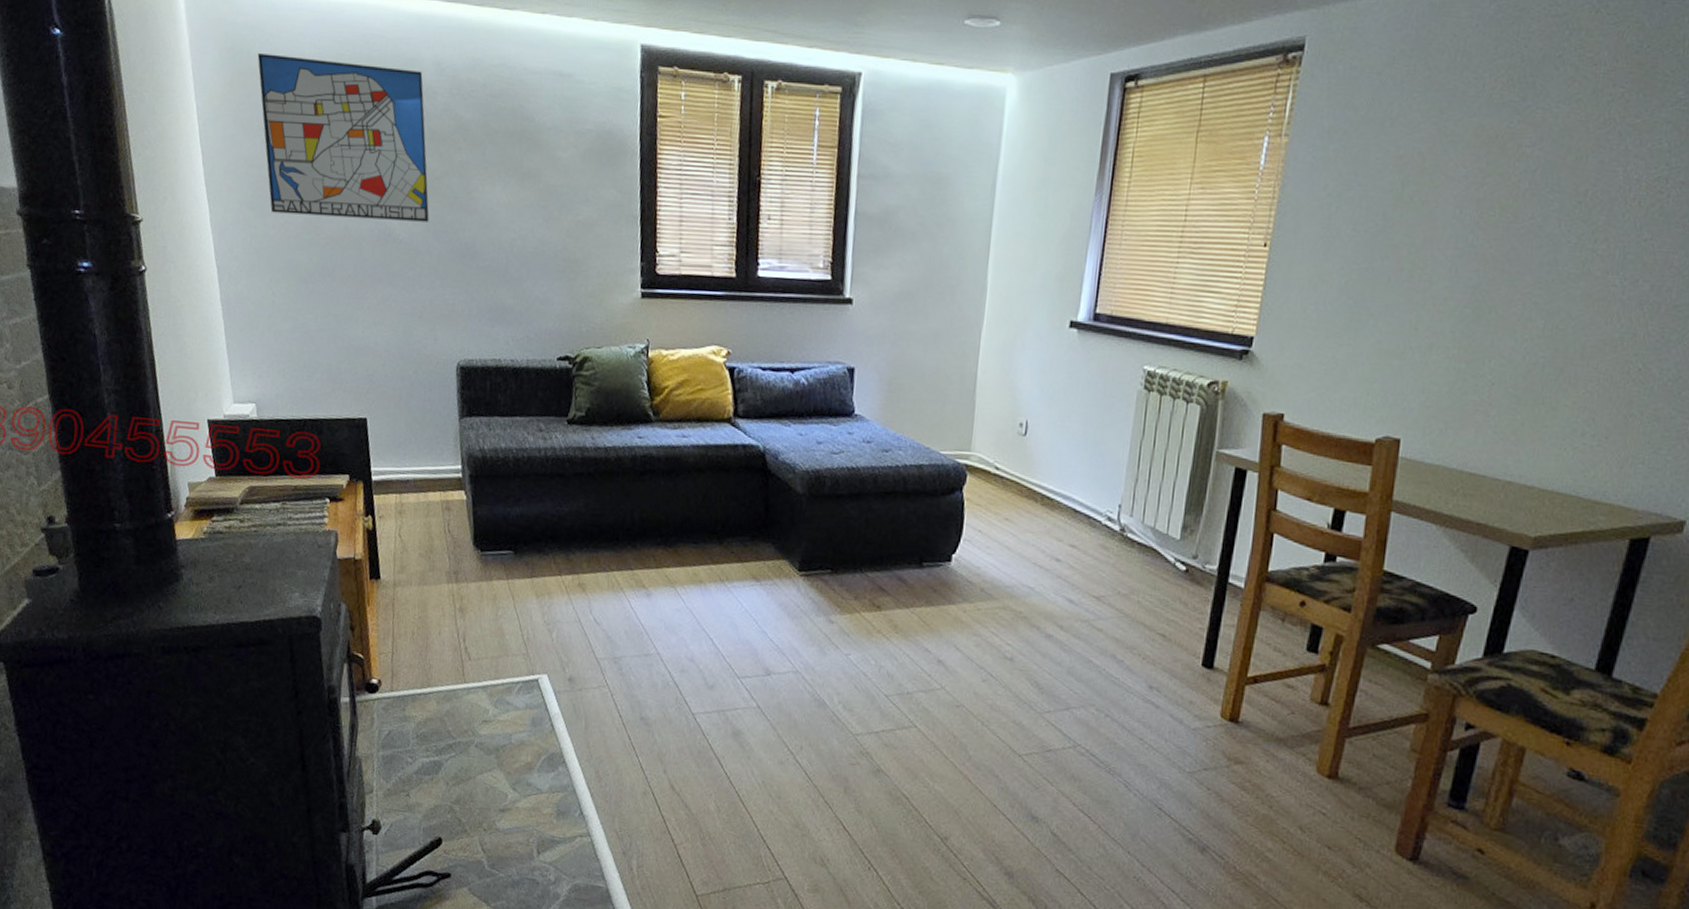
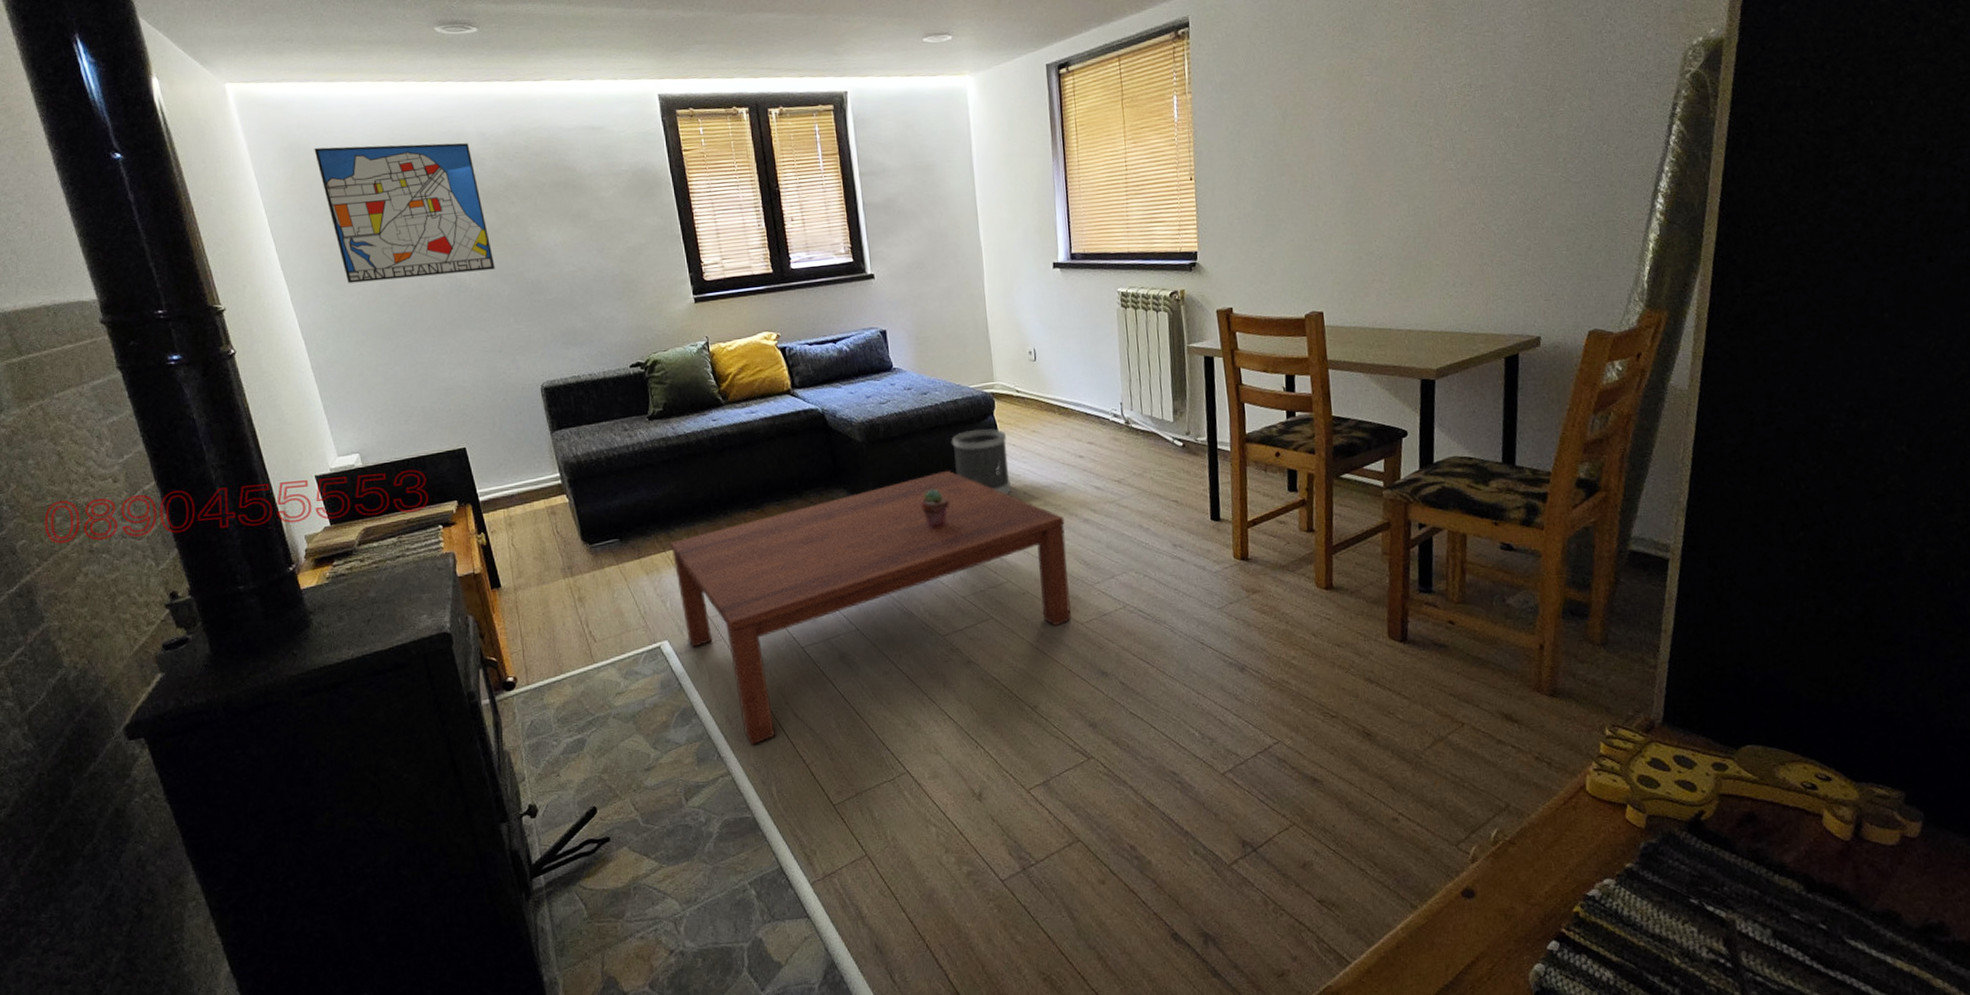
coffee table: none [567,545,1023,810] -> present [669,470,1071,745]
potted succulent: none [856,563,891,611] -> present [920,489,949,529]
wastebasket: none [905,504,973,589] -> present [951,428,1011,496]

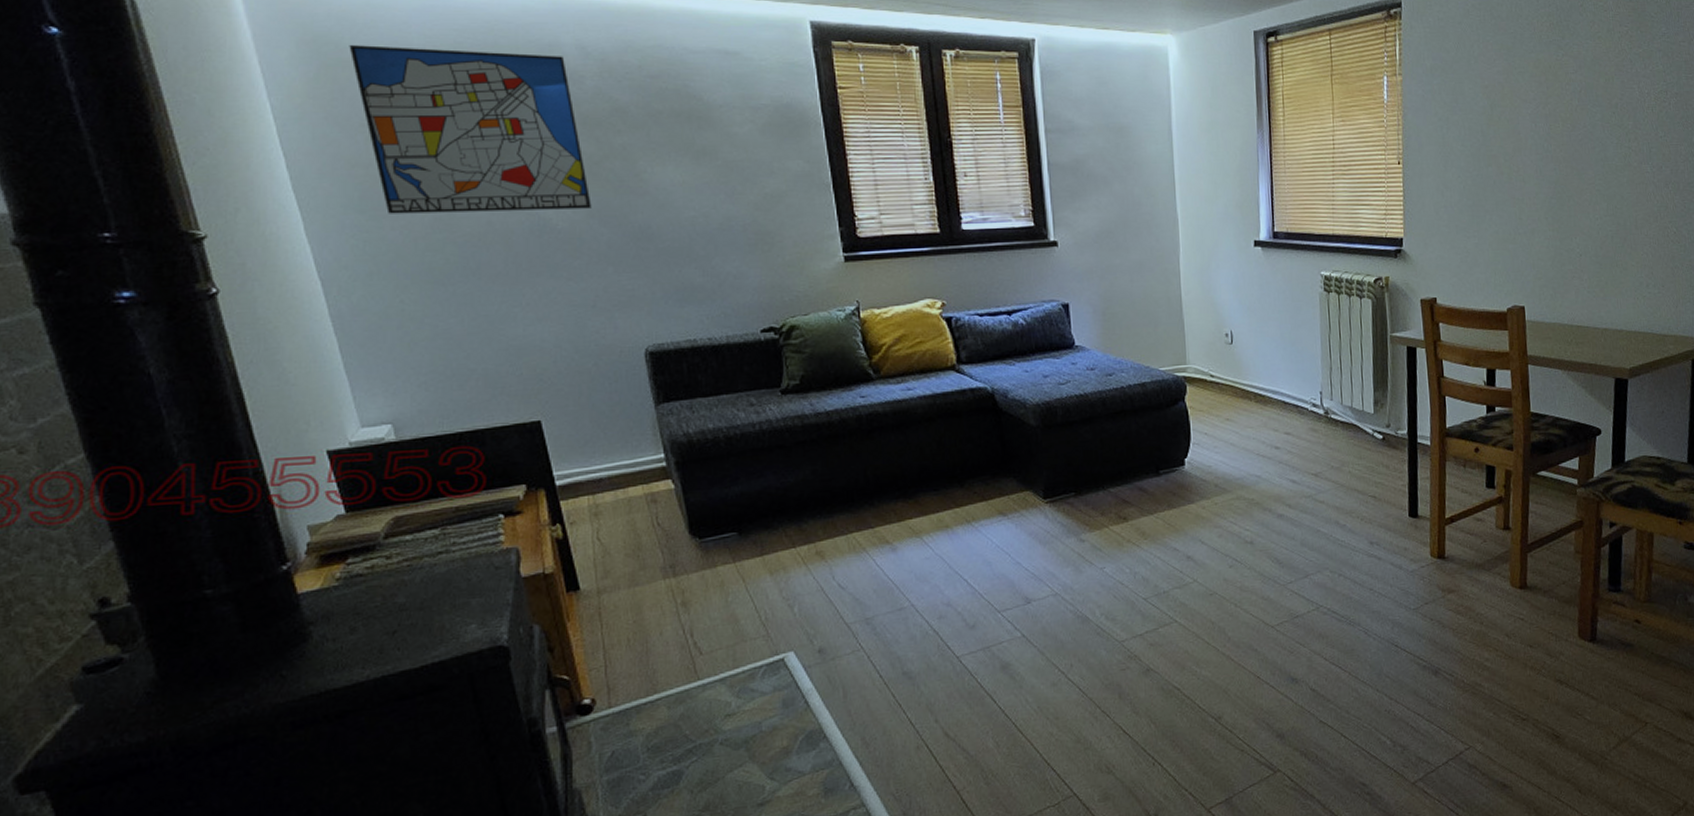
coffee table: present [669,470,1071,745] -> none [801,459,1262,771]
potted succulent: present [920,489,949,529] -> none [1100,479,1133,523]
wastebasket: present [951,428,1011,496] -> none [1137,415,1201,488]

